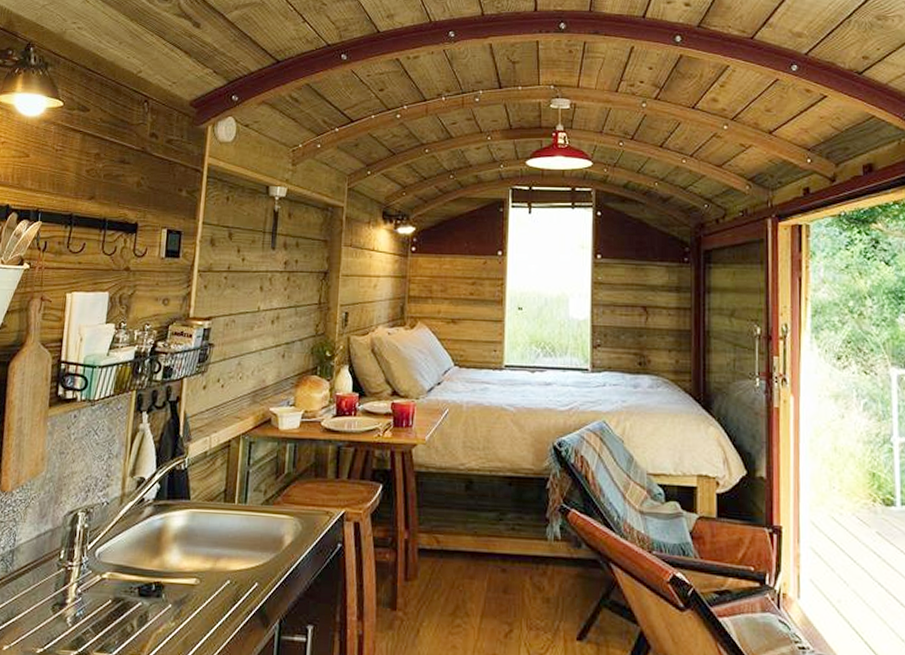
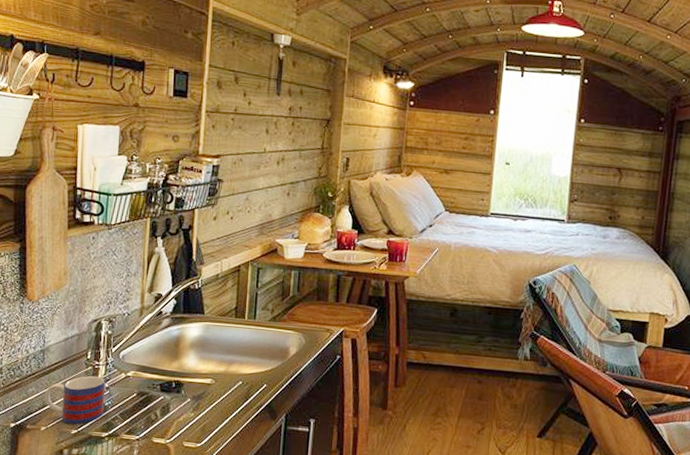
mug: none [10,579,79,641] -> present [45,375,106,425]

